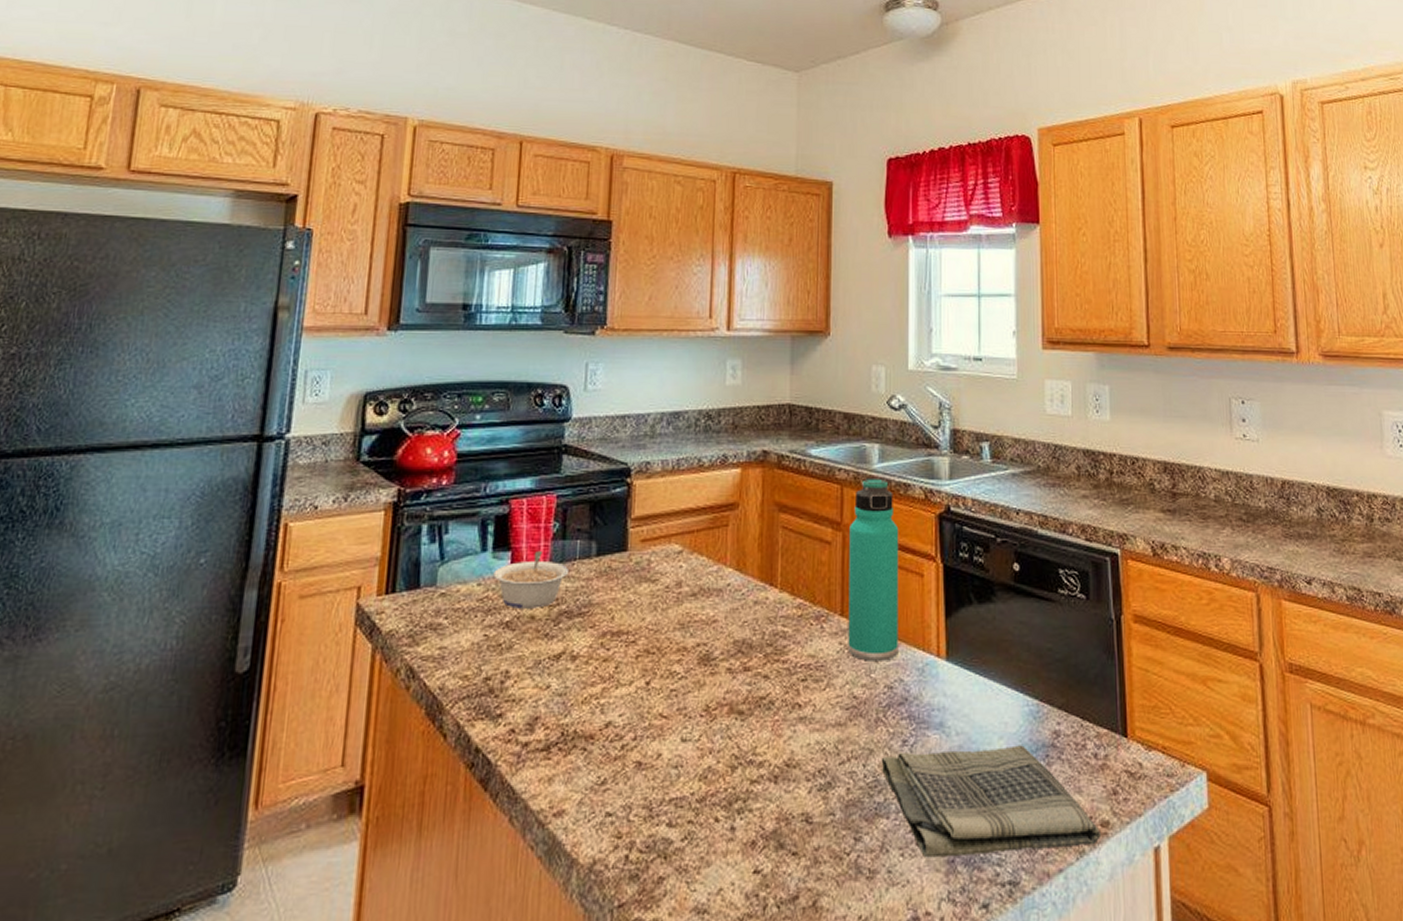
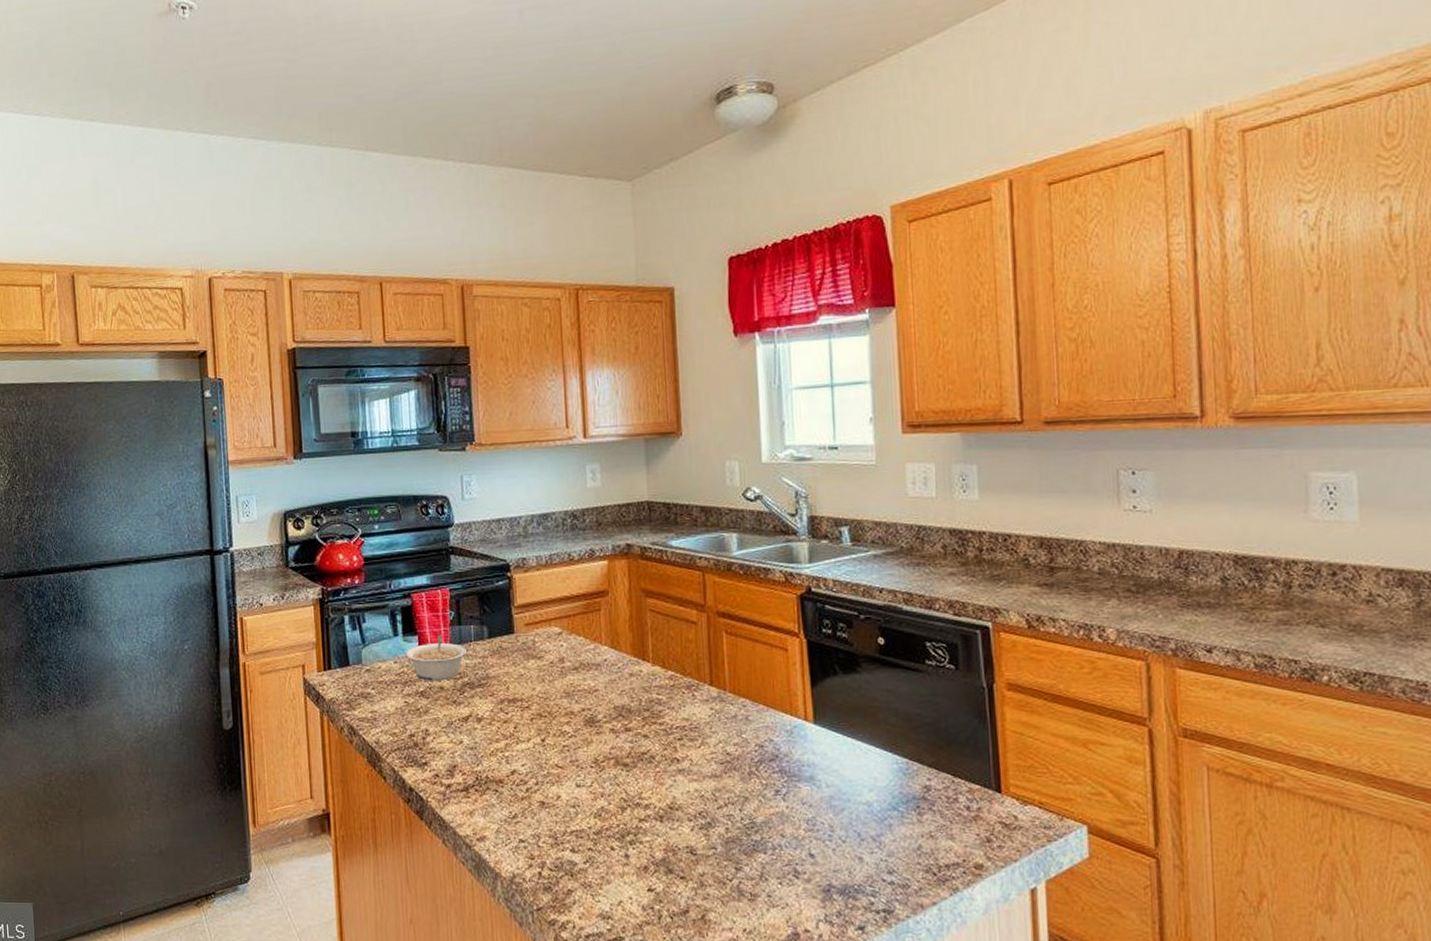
thermos bottle: present [848,478,899,661] -> none [713,564,767,724]
dish towel: present [881,745,1102,858] -> none [756,797,976,887]

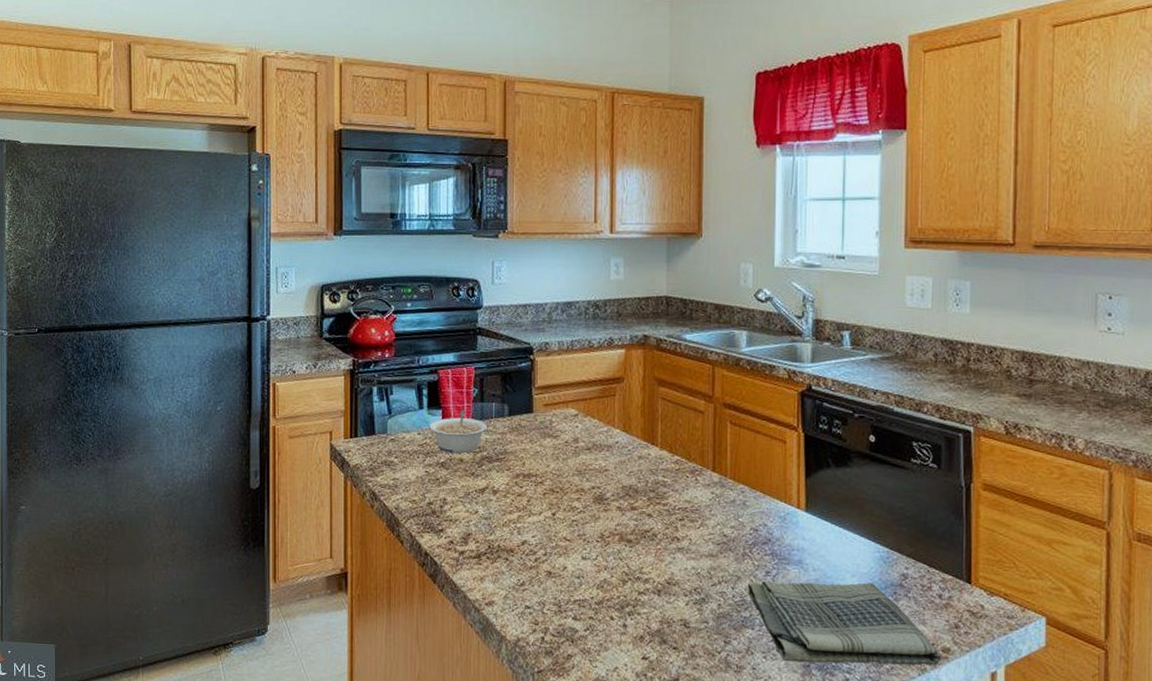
dish towel: none [756,797,976,887] -> present [747,580,943,666]

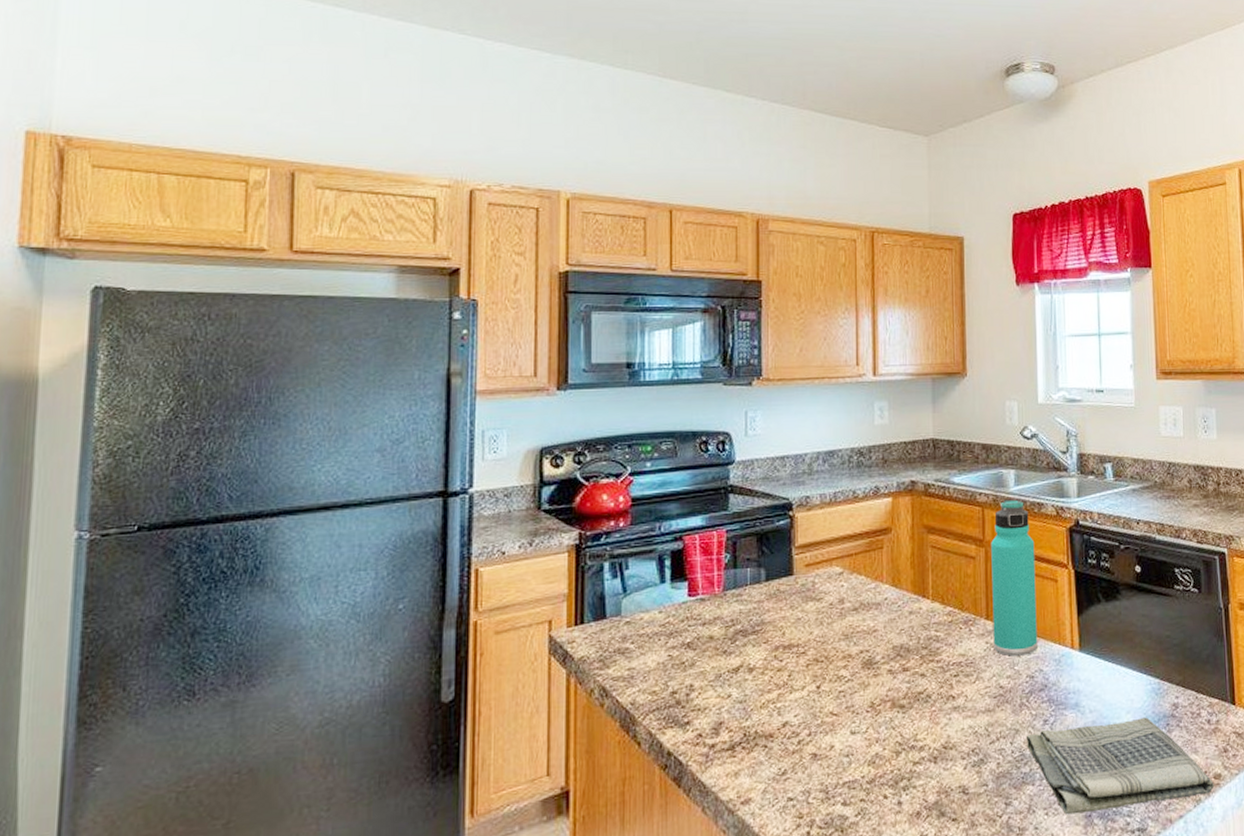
legume: present [429,409,488,454] -> none [673,579,742,631]
thermos bottle: none [719,359,764,509] -> present [991,499,1038,656]

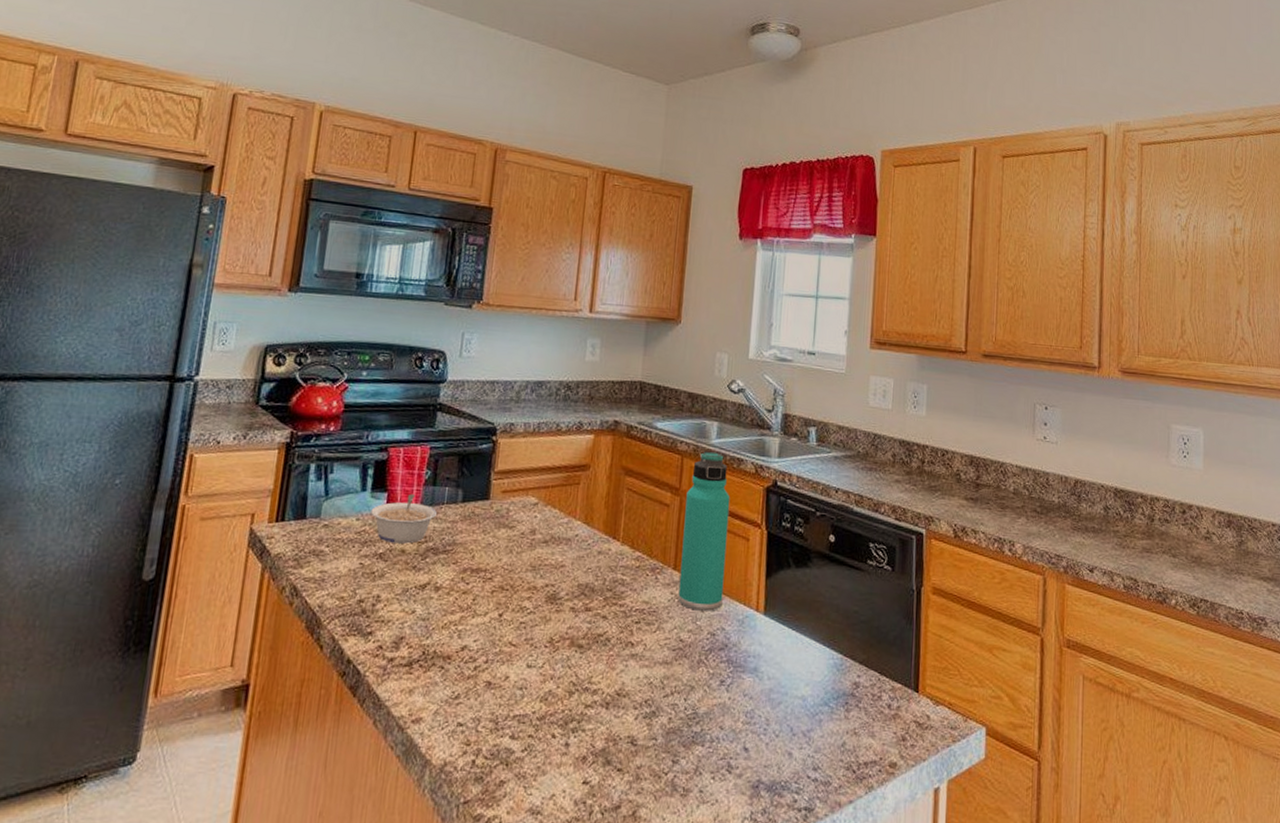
legume: none [673,579,742,631] -> present [371,493,438,544]
dish towel: present [1026,717,1215,815] -> none [700,690,889,783]

